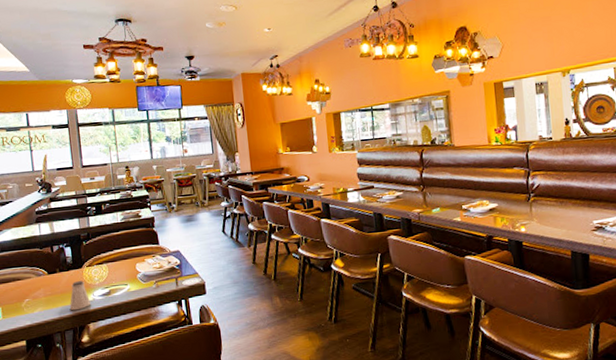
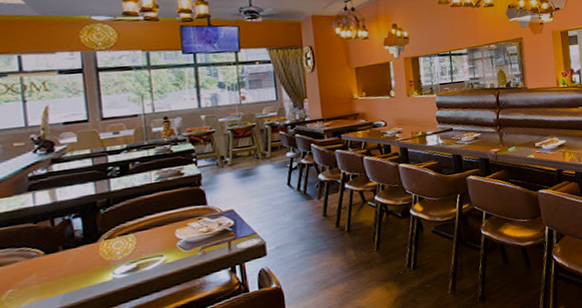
saltshaker: present [69,281,92,311] -> none [76,257,111,297]

